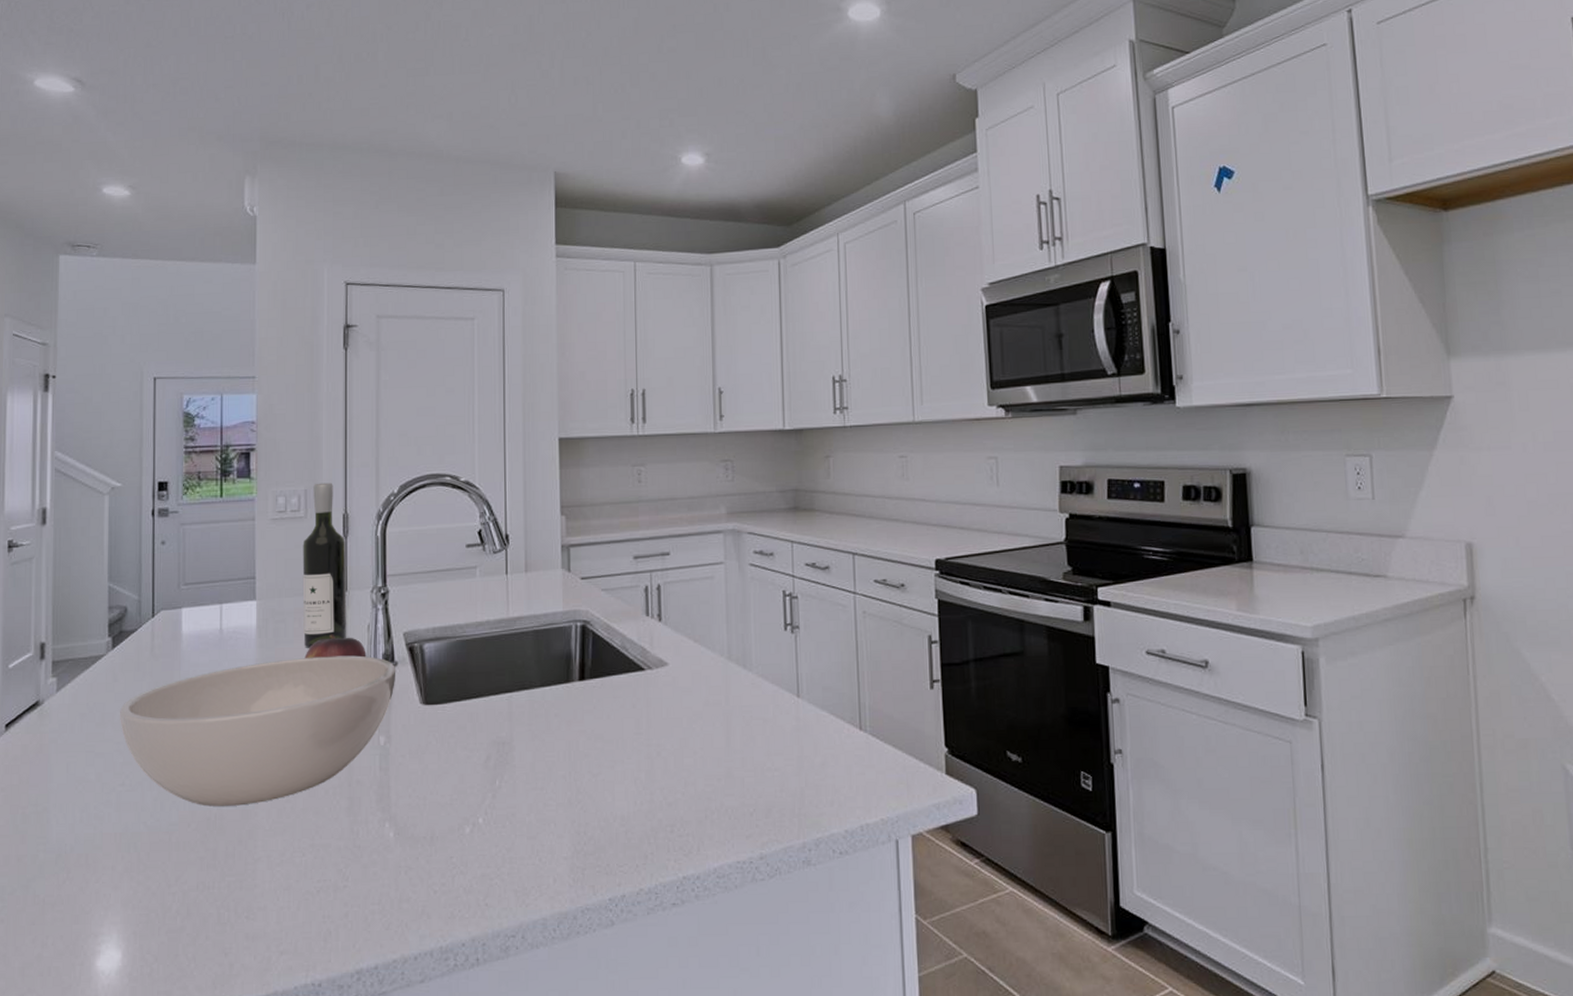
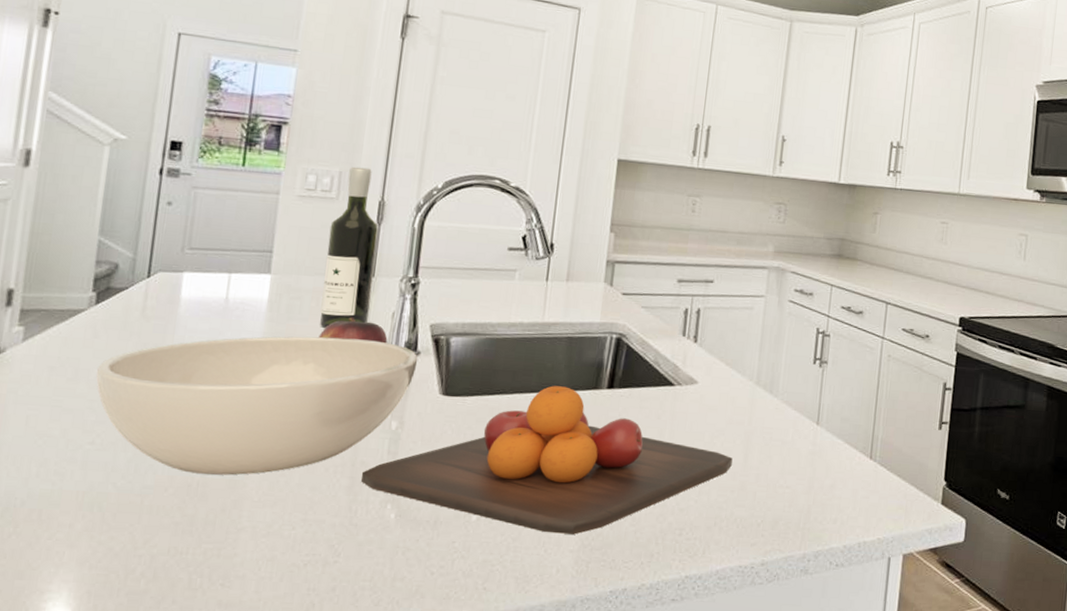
chopping board: none [358,683,715,841] -> present [361,385,733,535]

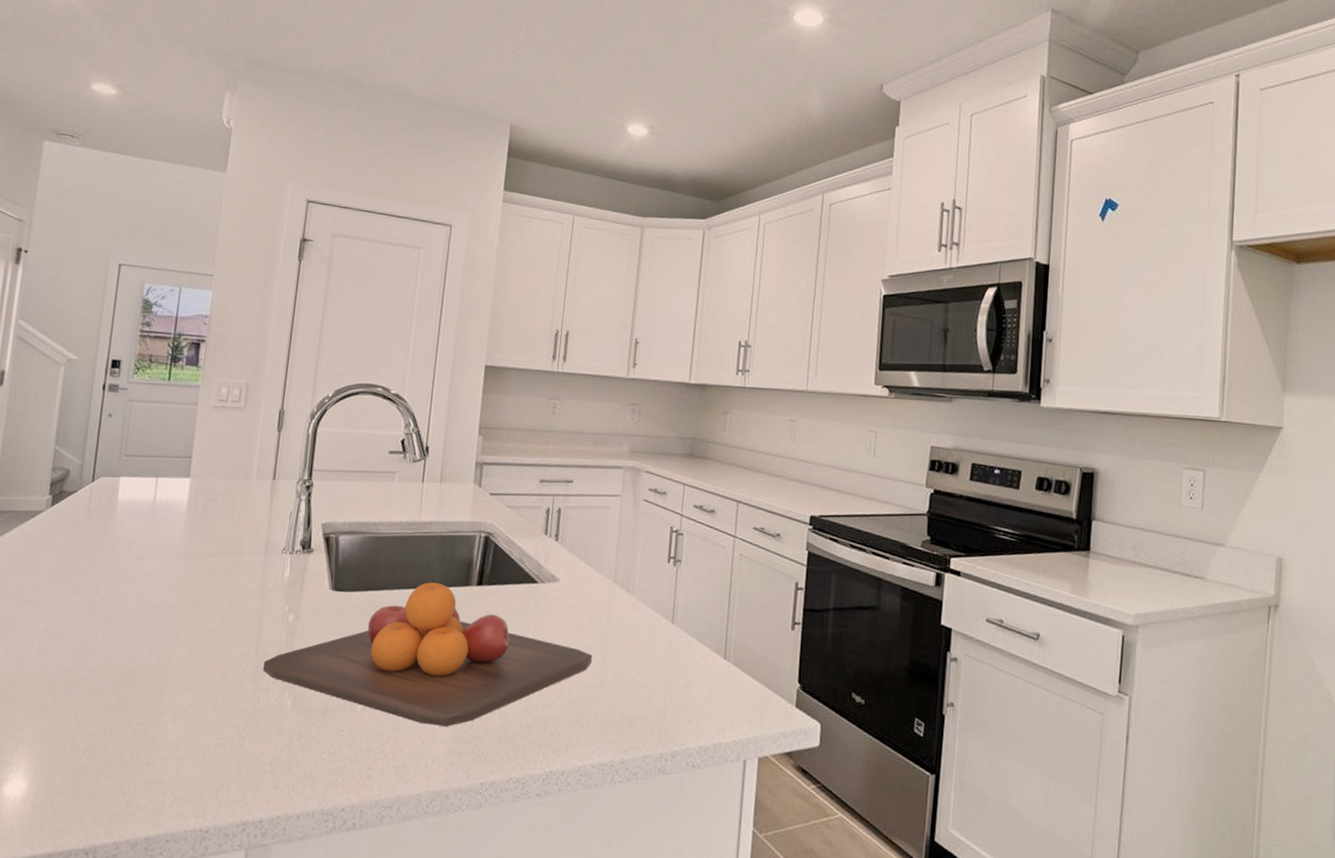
bowl: present [96,336,418,475] -> none [50,534,312,662]
fruit: present [318,316,388,344] -> none [228,516,286,542]
bottle: present [319,166,378,328] -> none [229,378,279,527]

